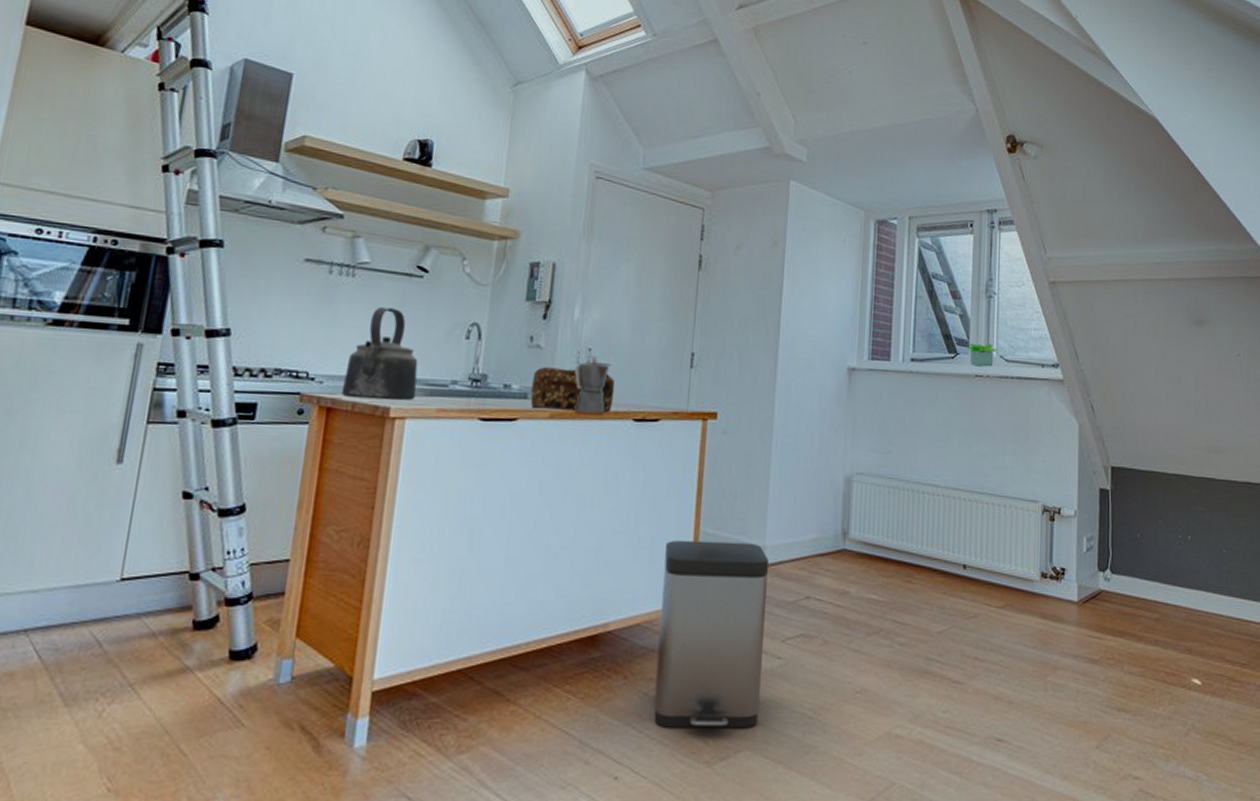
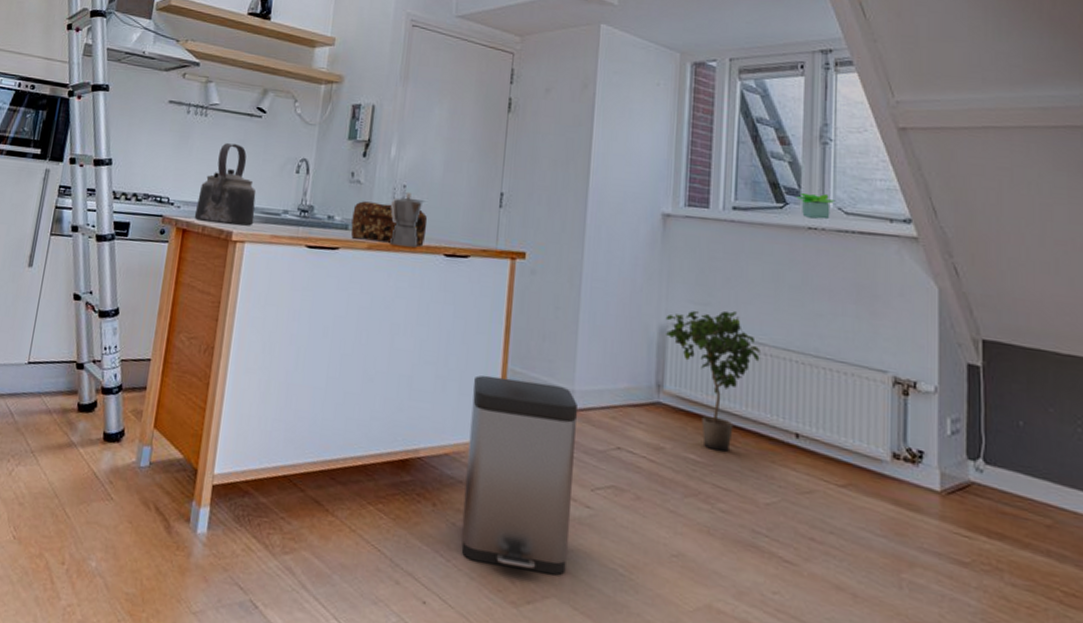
potted plant: none [851,457,934,589] -> present [665,310,760,452]

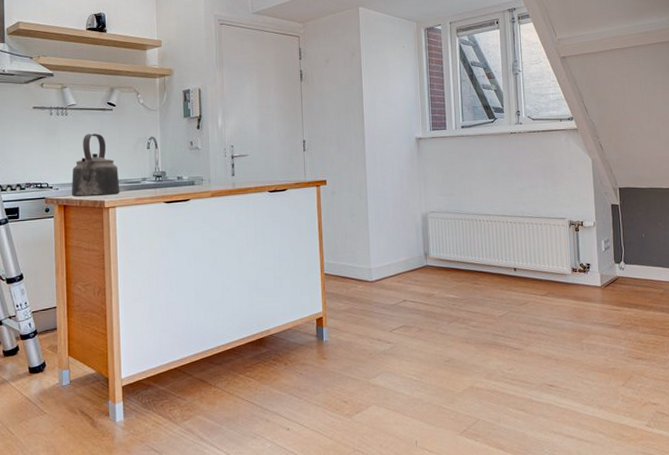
bread loaf: present [350,201,428,247] -> none [196,161,253,192]
coffeepot: present [389,191,422,249] -> none [224,150,248,192]
pedal bin: present [461,375,579,576] -> none [301,267,380,395]
potted plant: present [665,310,760,452] -> none [425,196,488,289]
potted plant: present [796,193,836,220] -> none [501,109,526,126]

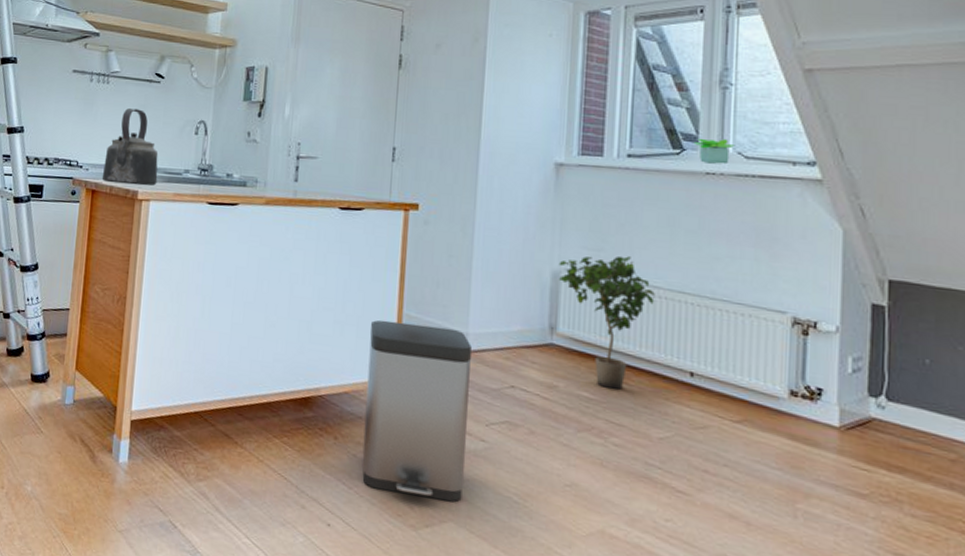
pedal bin: none [301,267,380,395] -> present [362,320,473,502]
potted plant: none [425,196,488,289] -> present [558,255,655,390]
potted plant: none [501,109,526,126] -> present [693,139,735,165]

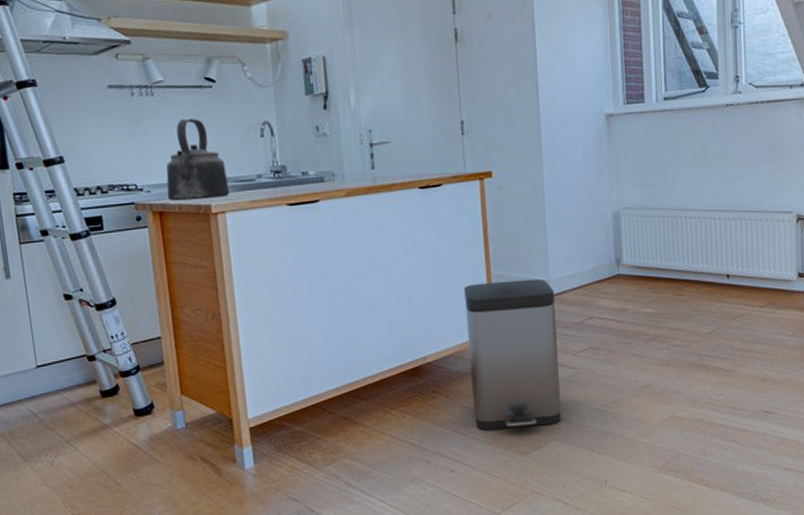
potted plant: present [558,255,655,390] -> none [617,188,696,302]
potted plant: present [693,139,735,165] -> none [715,73,747,97]

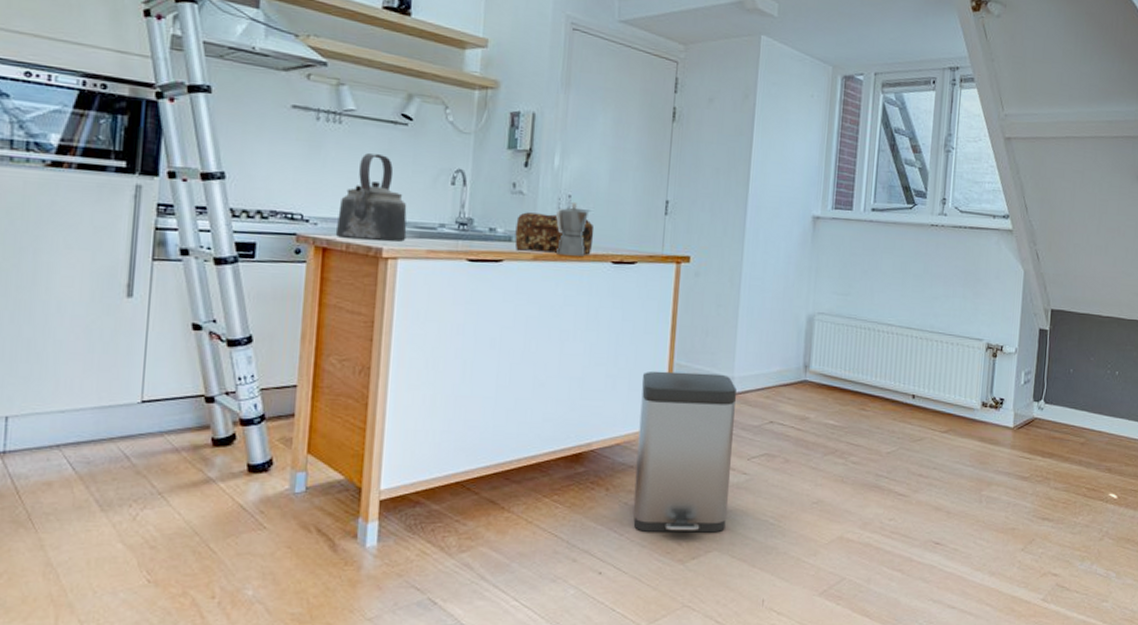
bread loaf: none [325,150,399,190] -> present [515,212,595,255]
coffeepot: none [360,135,393,189] -> present [555,201,588,258]

